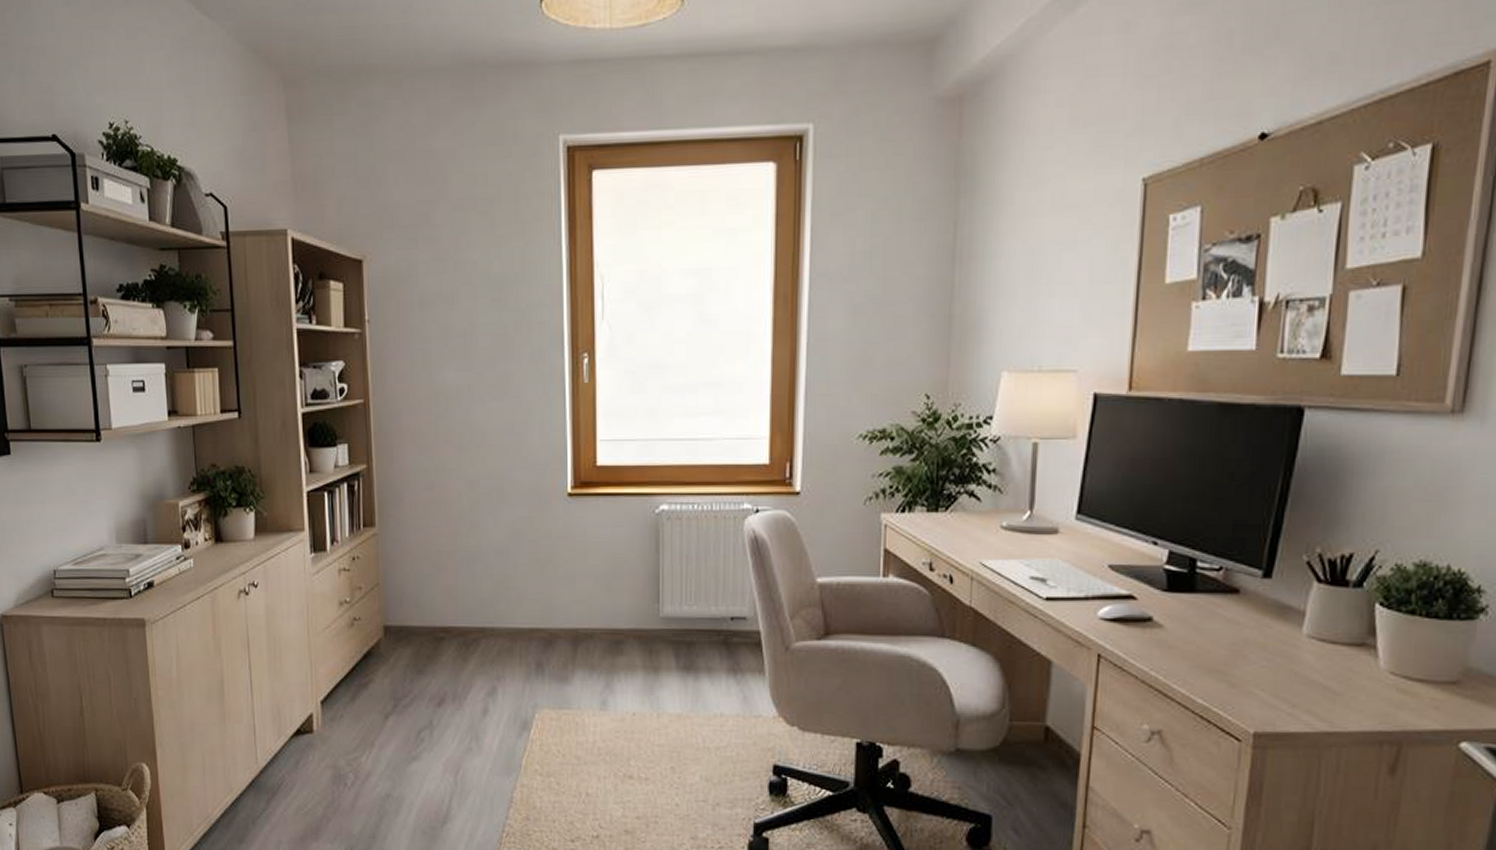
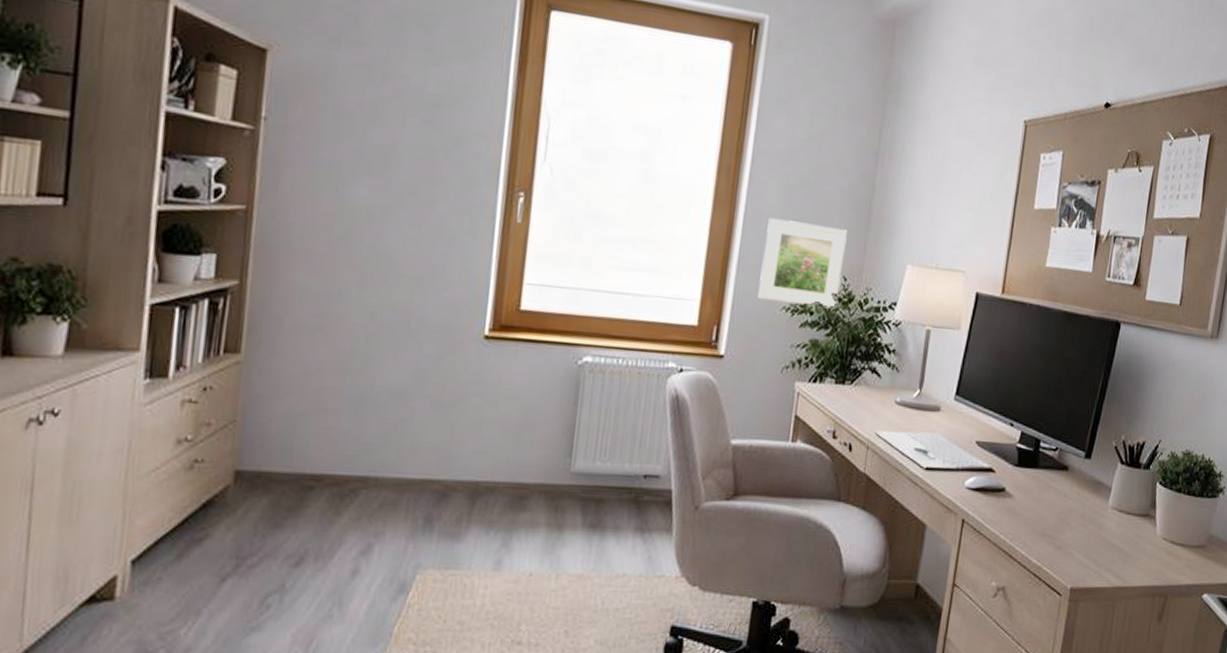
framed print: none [831,341,926,432] -> present [758,218,848,309]

